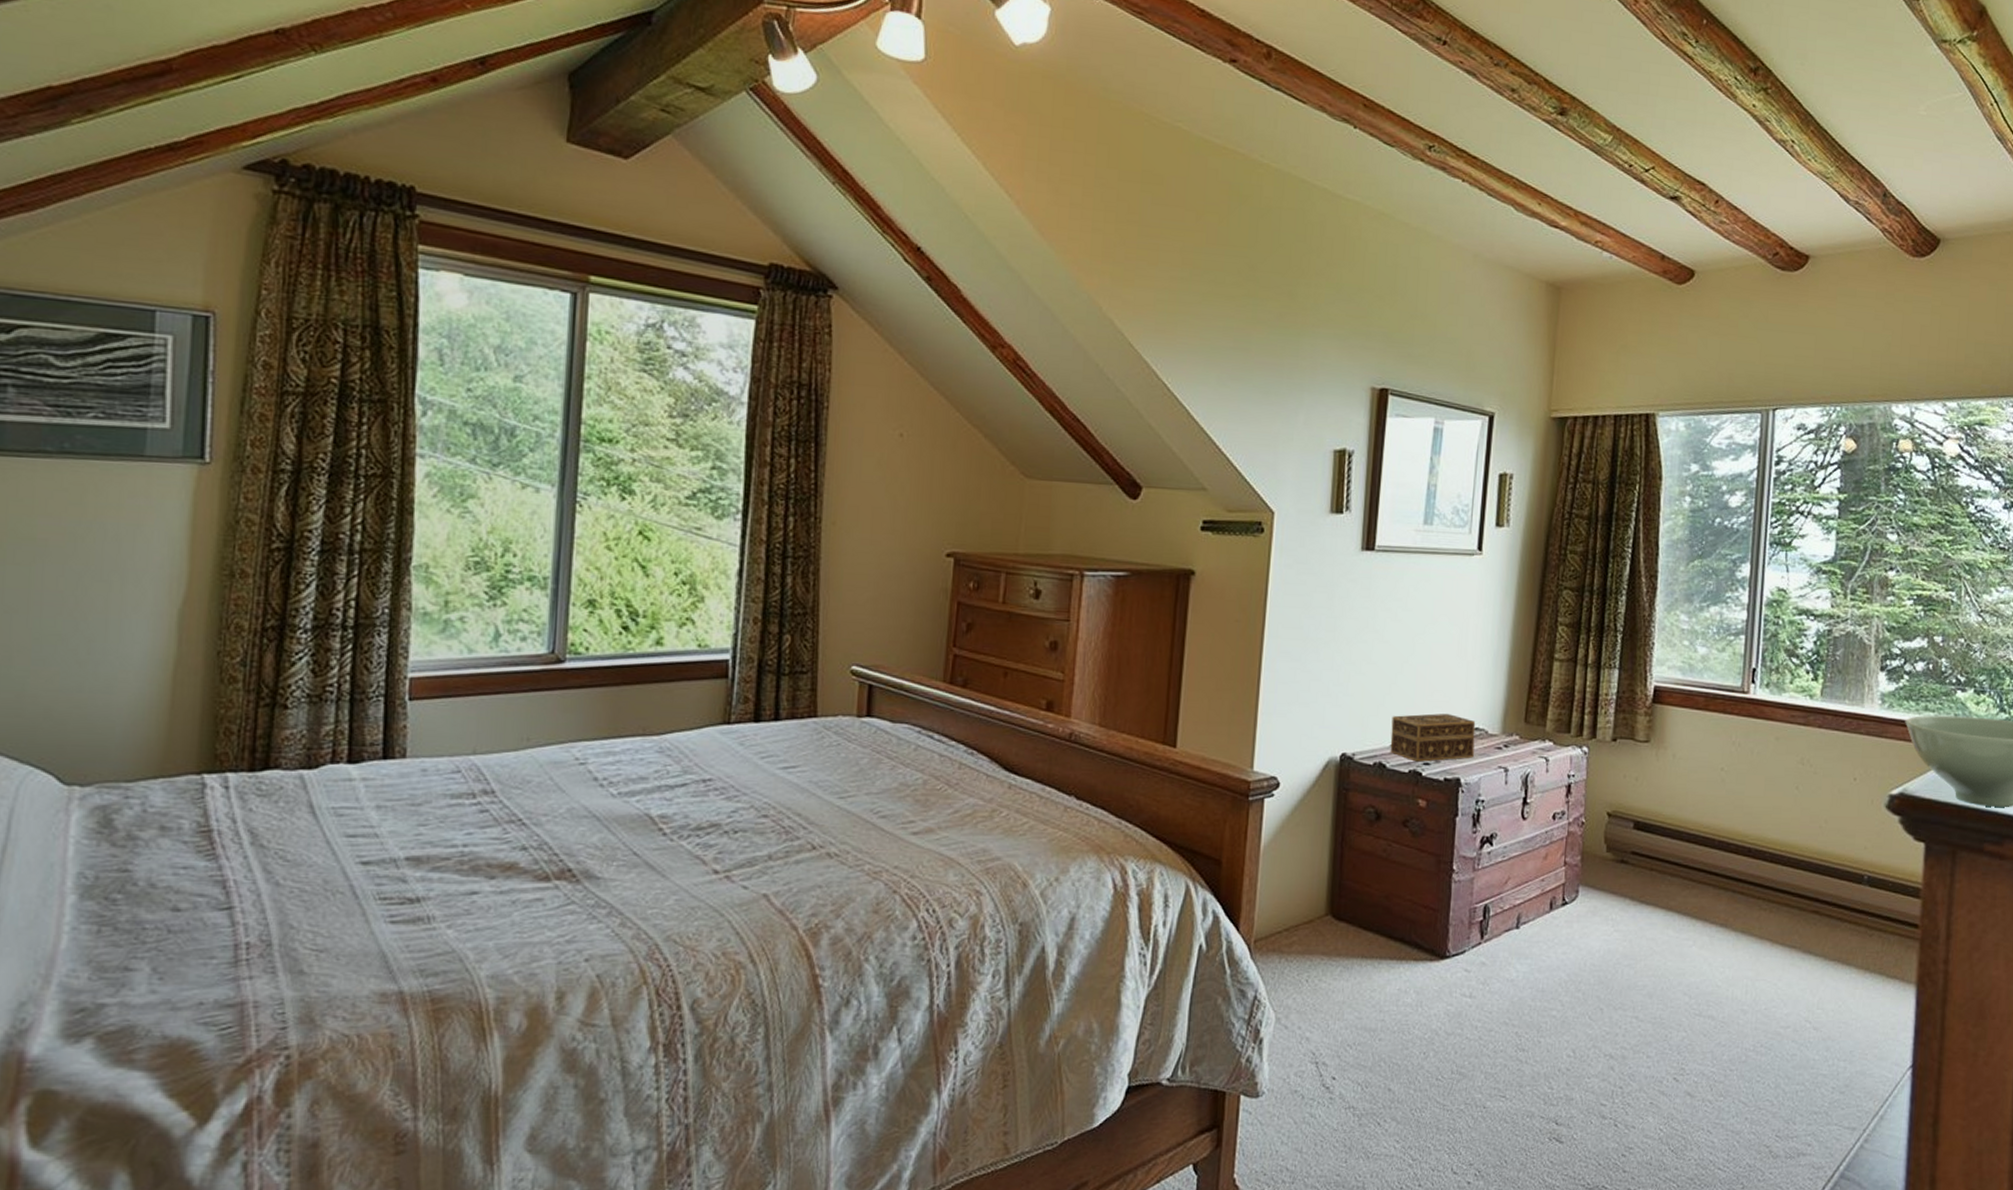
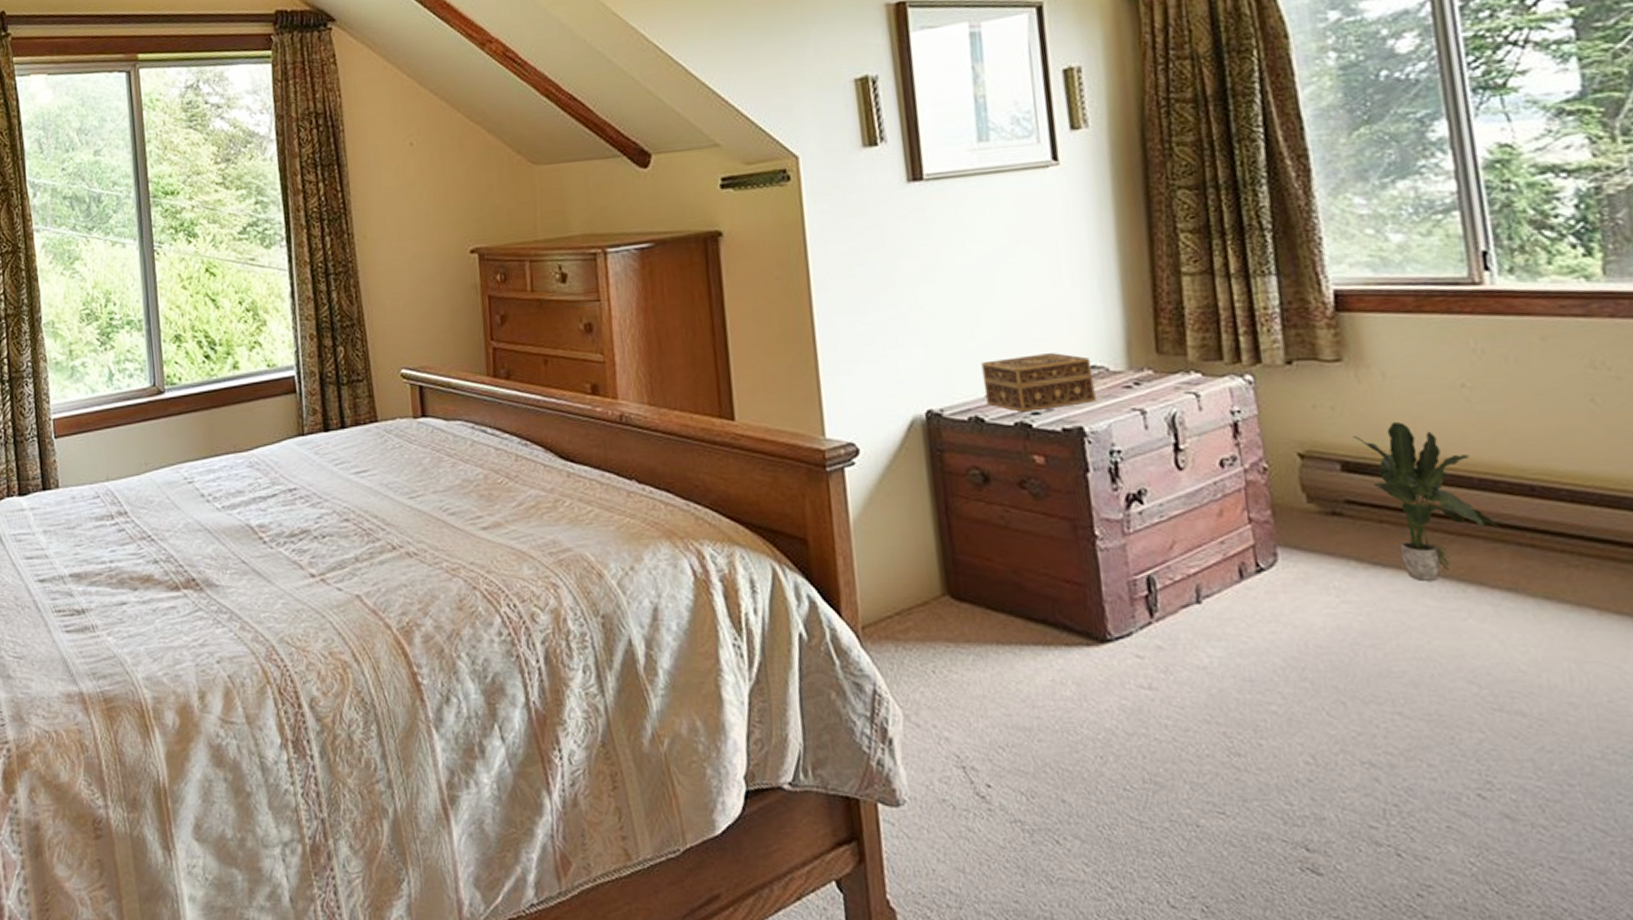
potted plant: none [1646,792,1724,917] -> present [1353,421,1499,581]

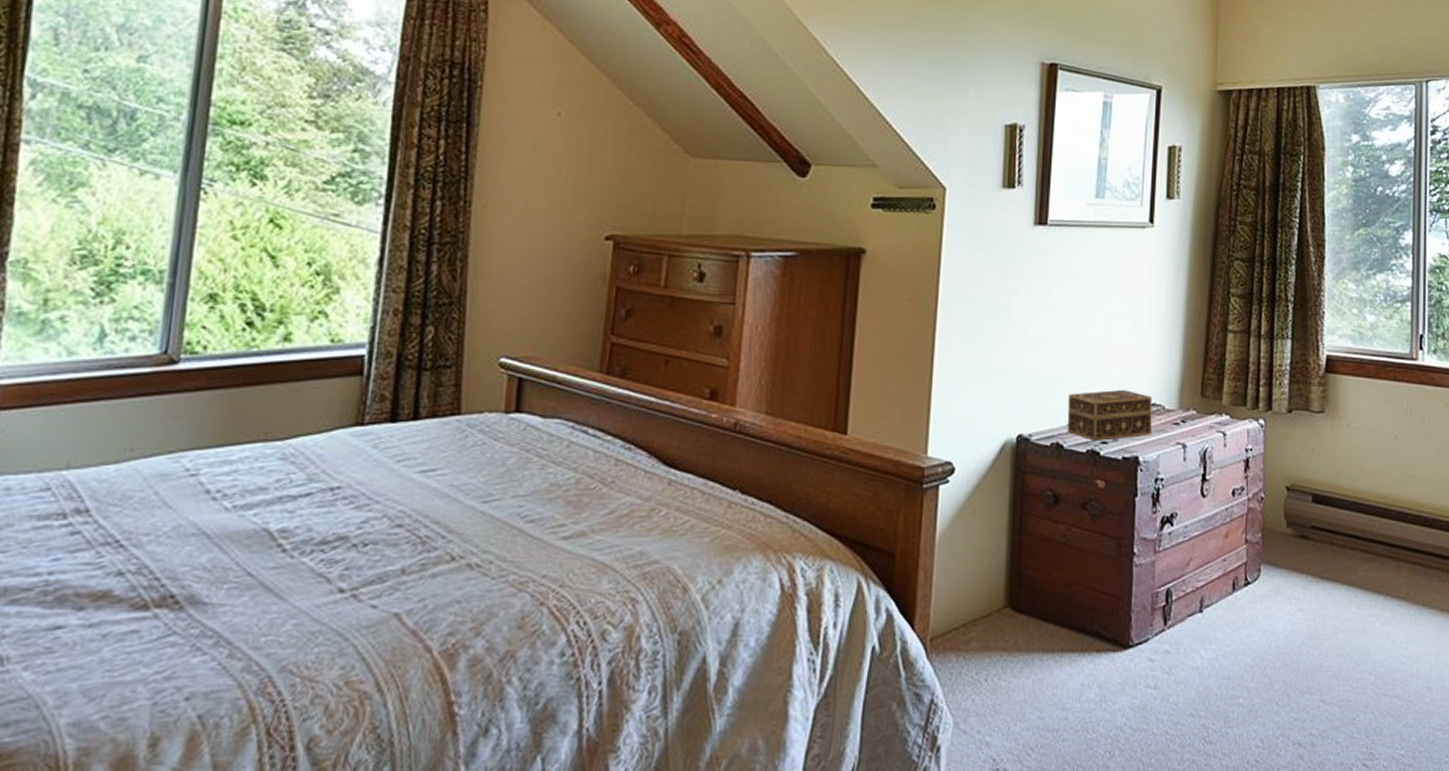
potted plant: present [1353,421,1499,581] -> none [1323,463,1403,592]

